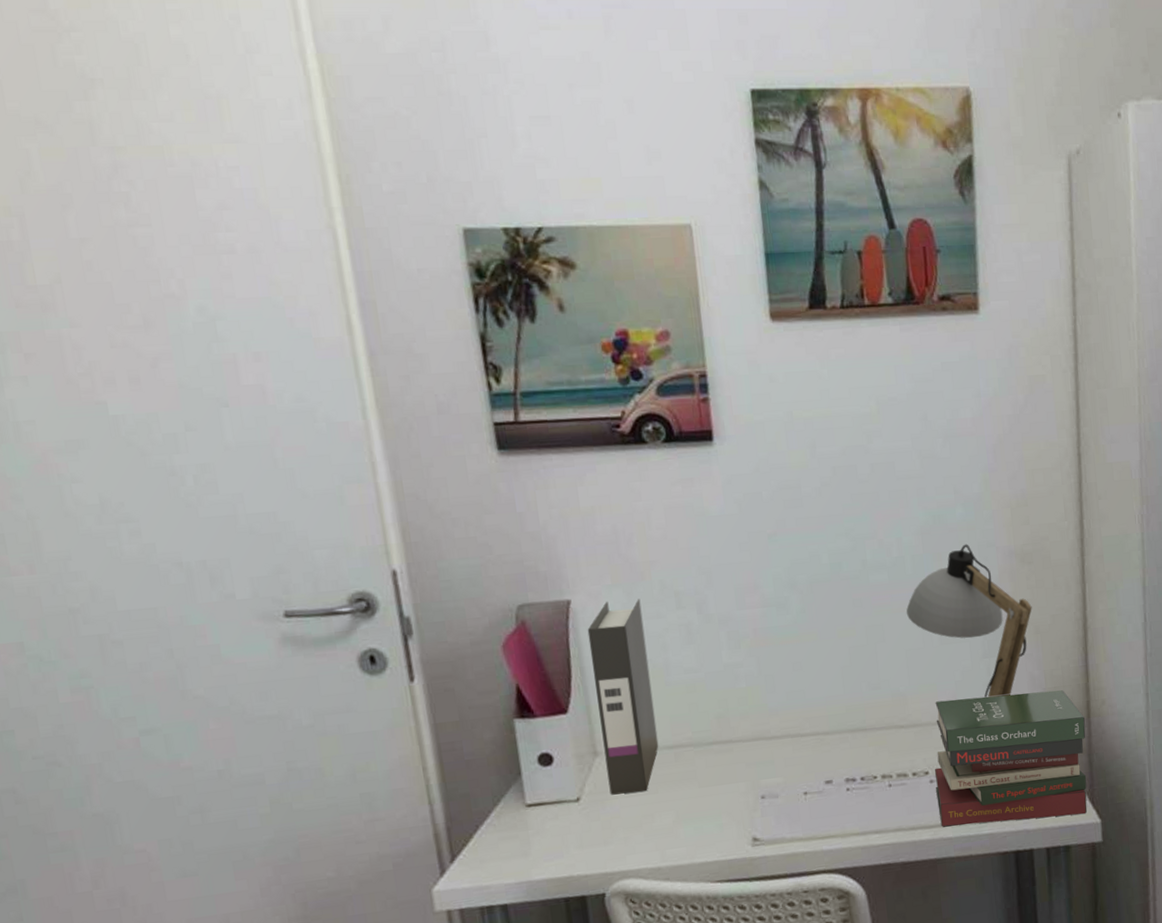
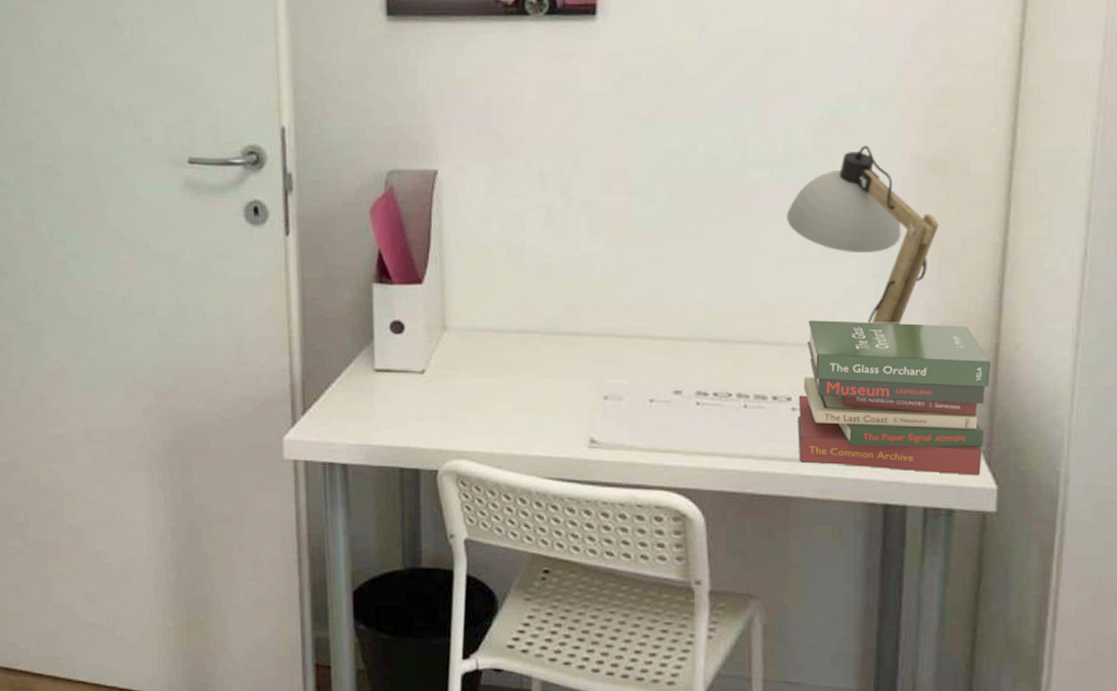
binder: present [587,599,659,795] -> none [450,175,506,373]

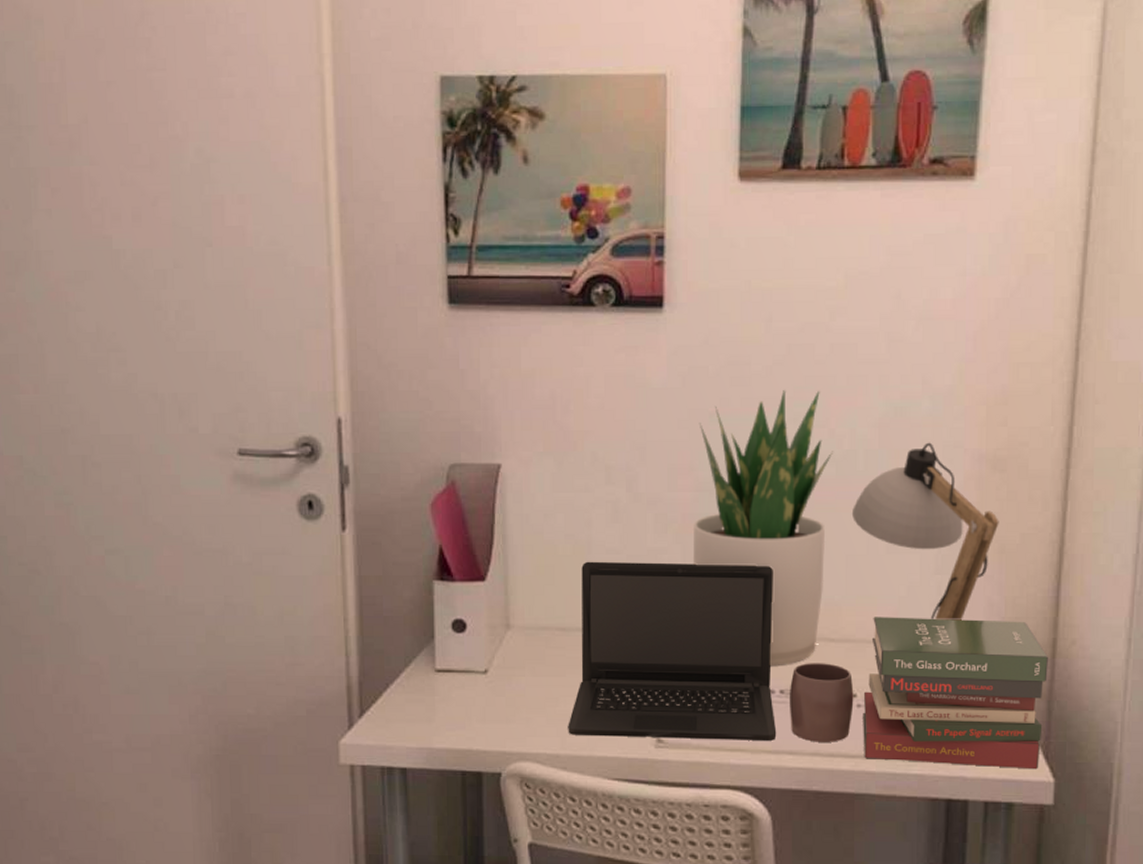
laptop: none [503,264,710,443] -> present [568,561,777,741]
planter: none [627,95,767,368] -> present [694,390,833,665]
mug: none [722,366,789,445] -> present [789,663,854,742]

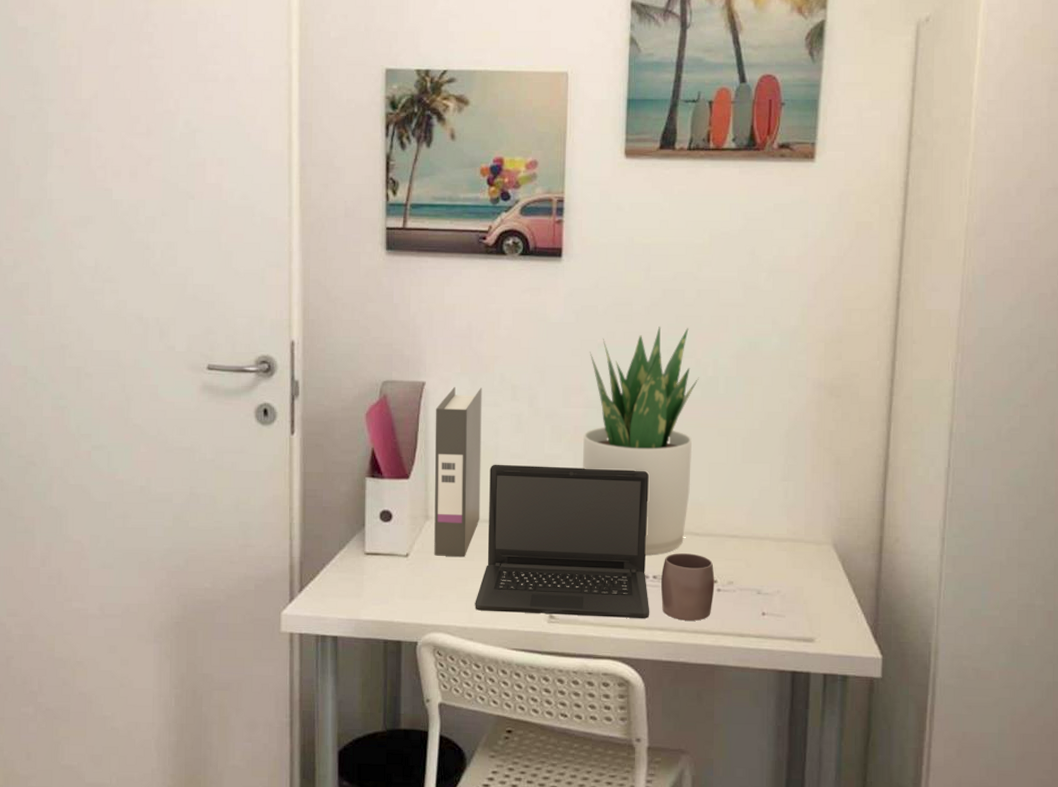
binder: none [514,469,572,672] -> present [434,387,482,557]
desk lamp: present [851,442,999,621] -> none [714,372,835,520]
books: present [863,617,1049,770] -> none [722,515,877,647]

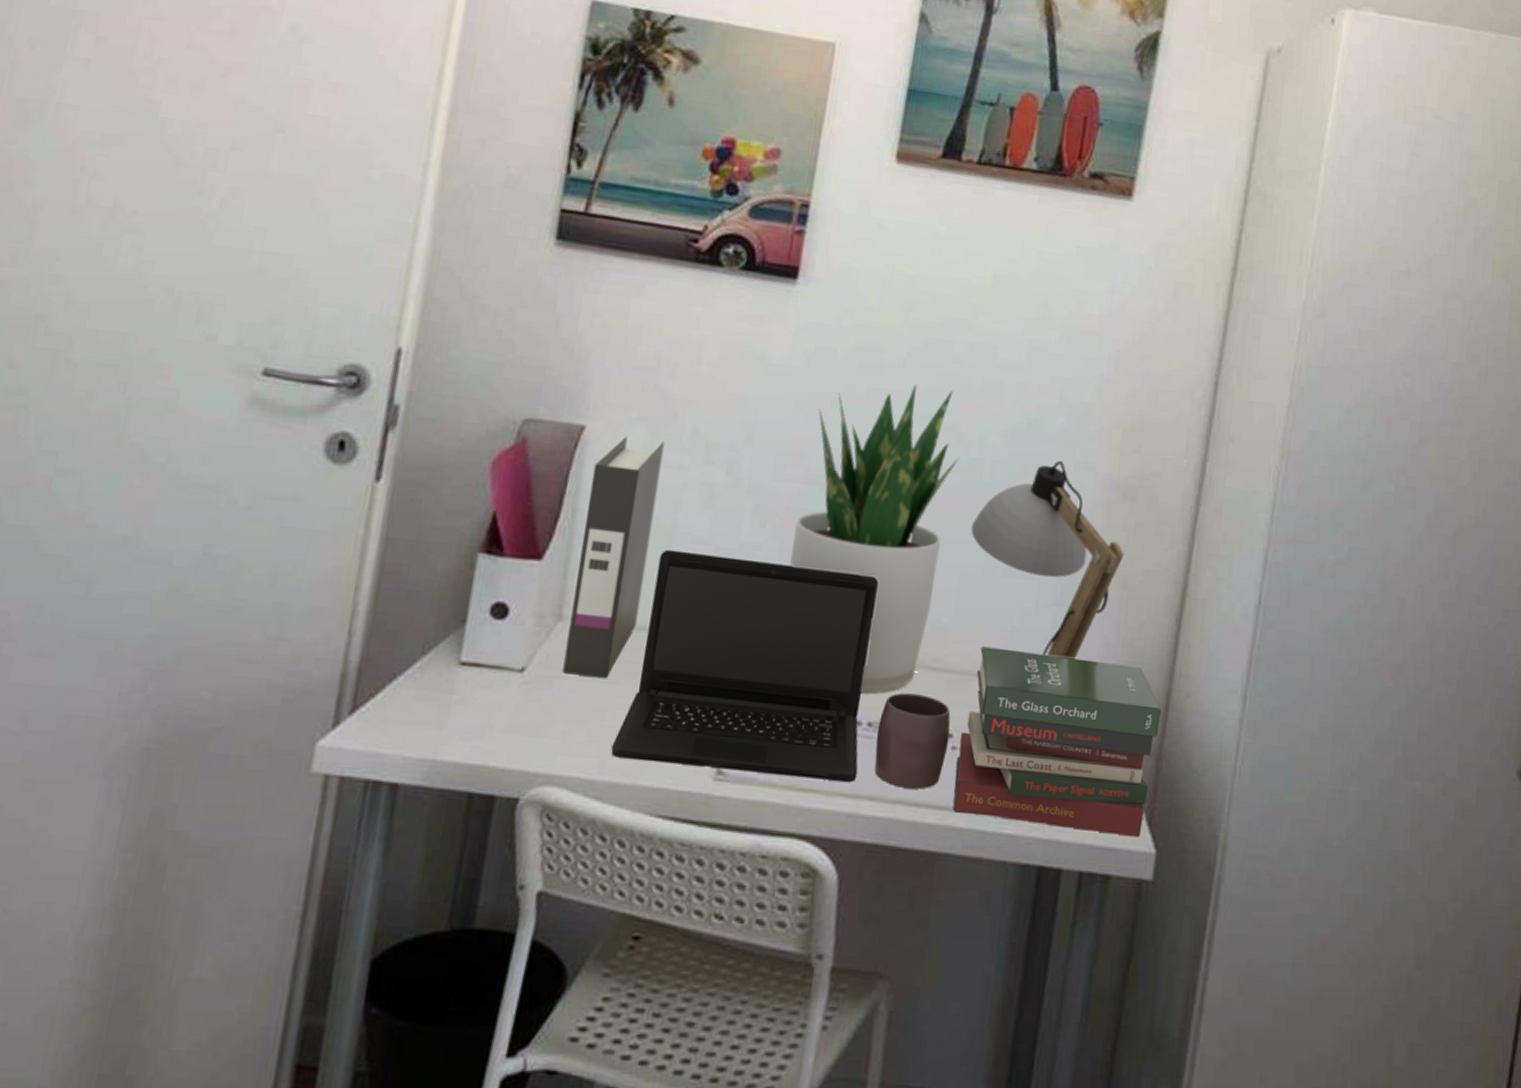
desk lamp: none [714,372,835,520] -> present [970,460,1124,660]
books: none [722,515,877,647] -> present [953,646,1162,838]

